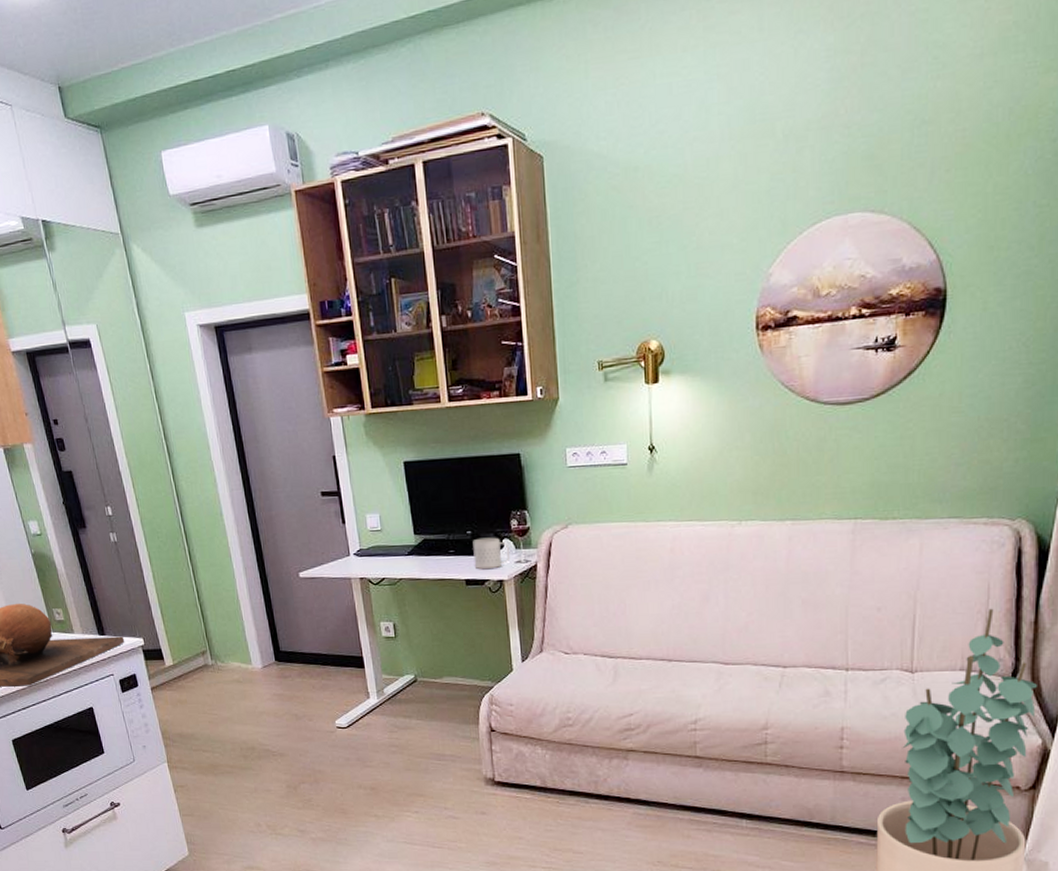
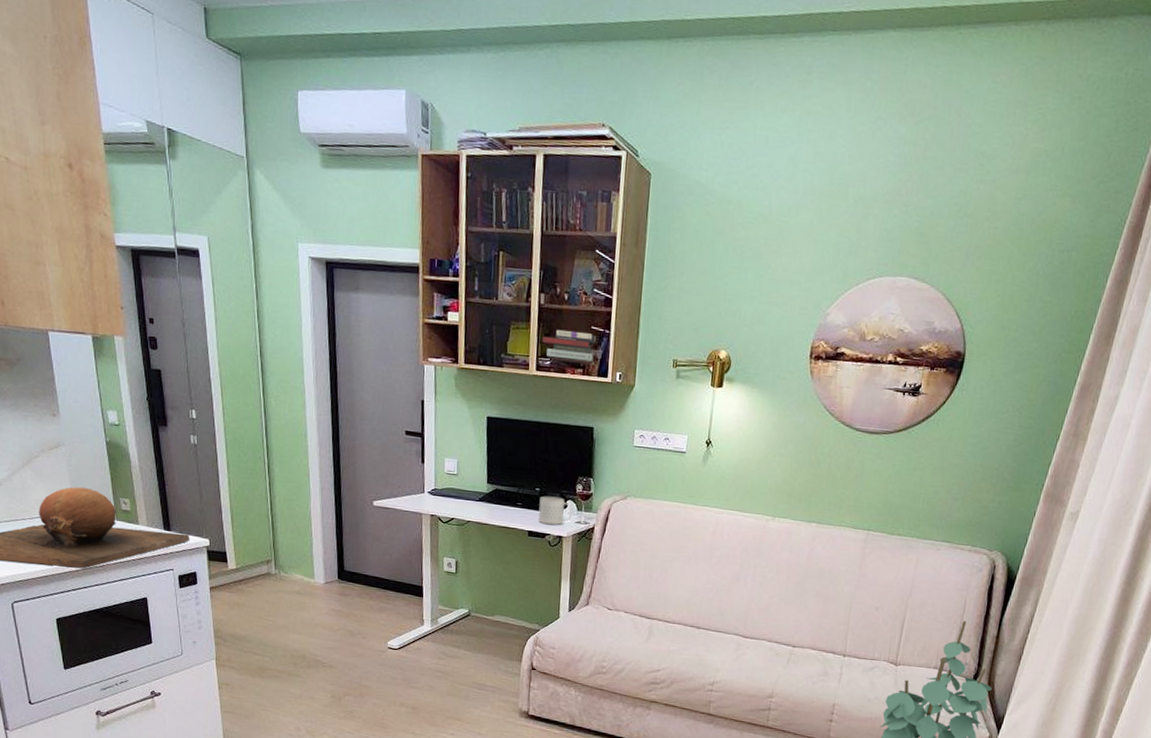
books: none [450,349,512,388] -> present [542,329,596,366]

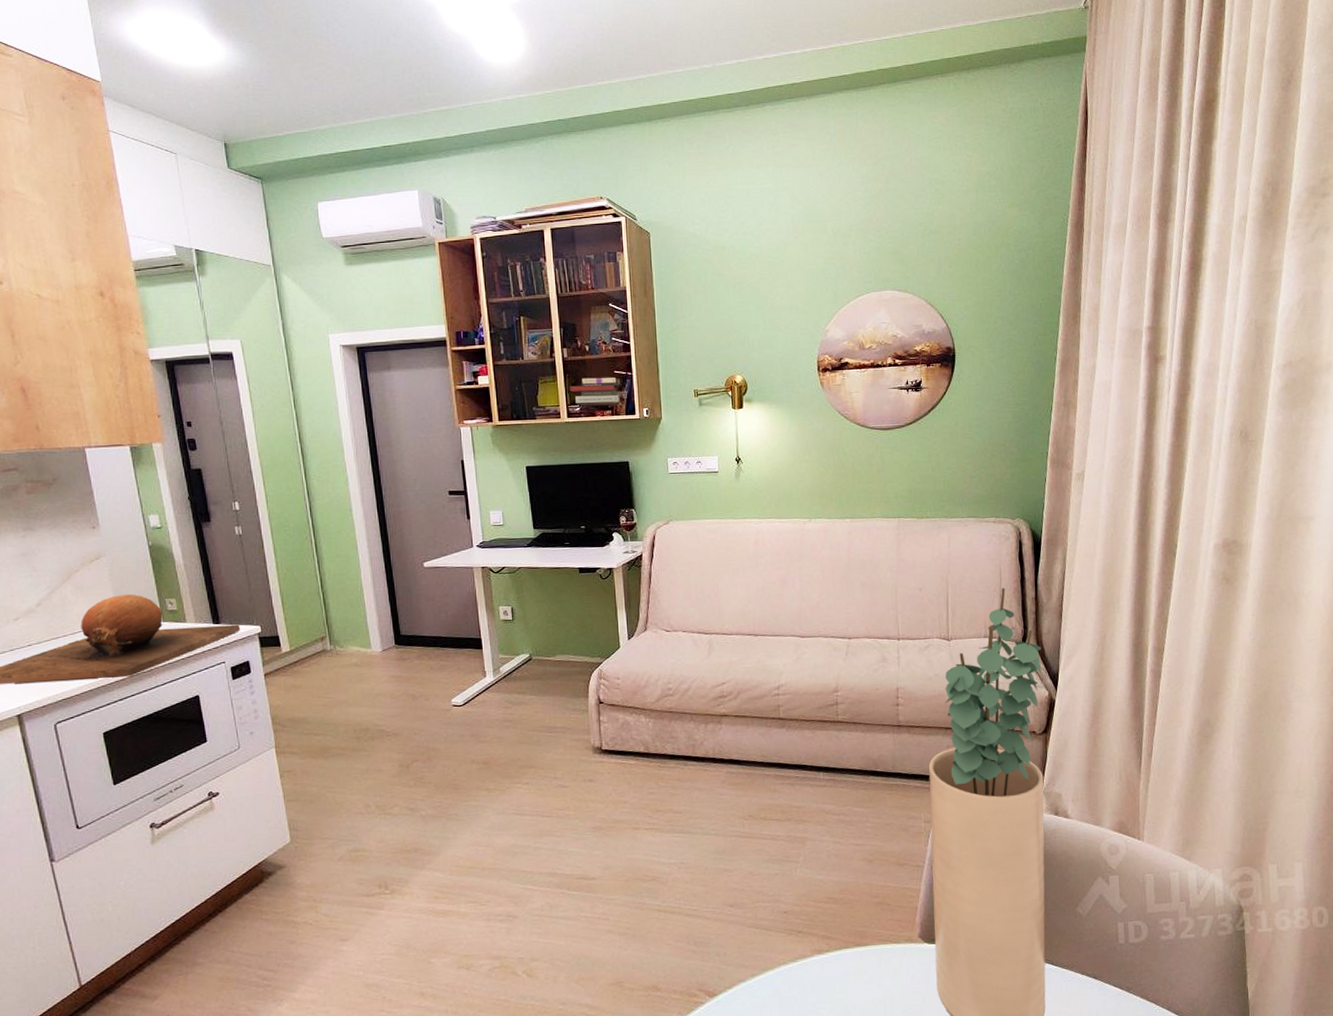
mug: present [538,496,573,525] -> none [586,531,619,559]

